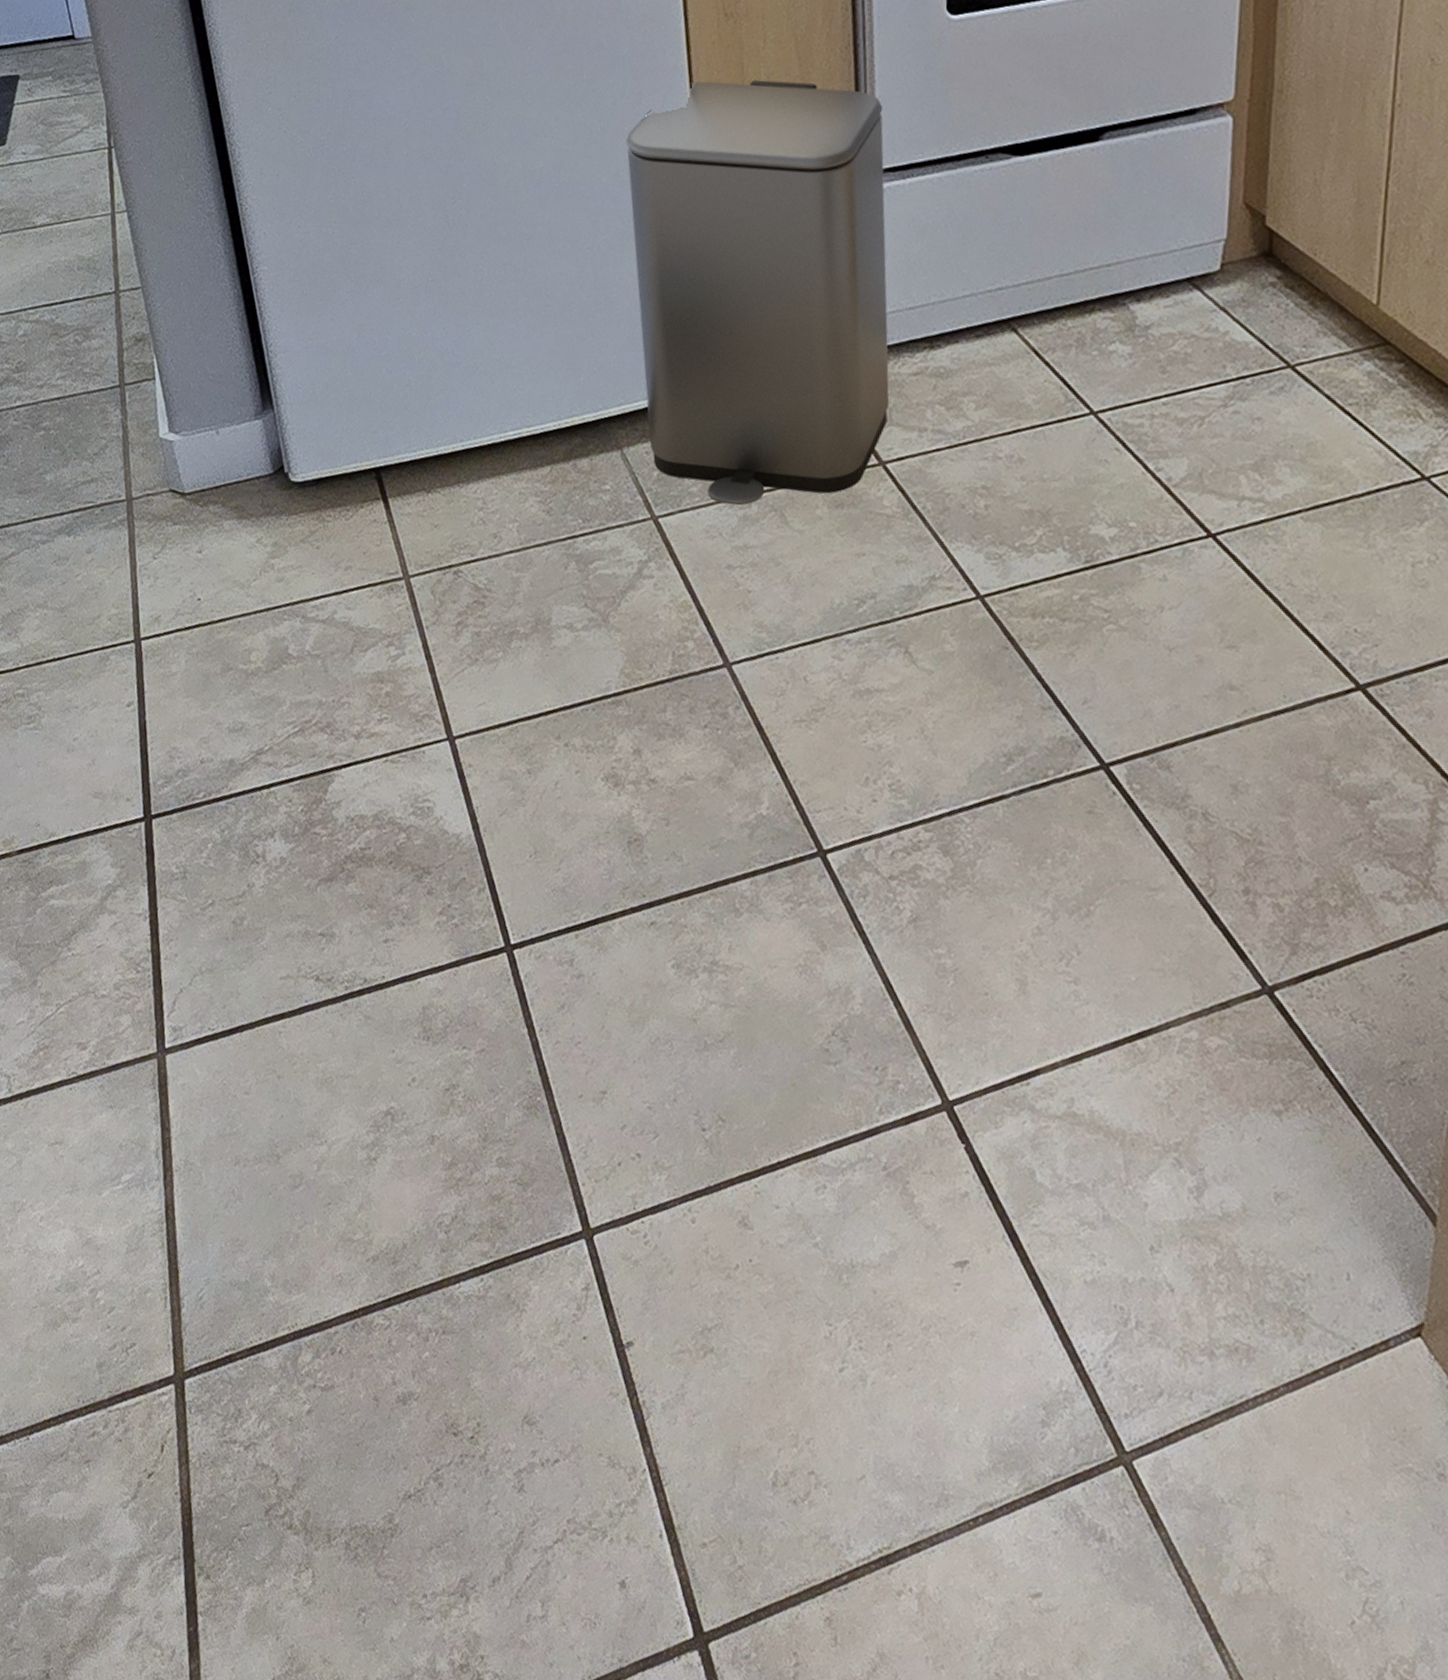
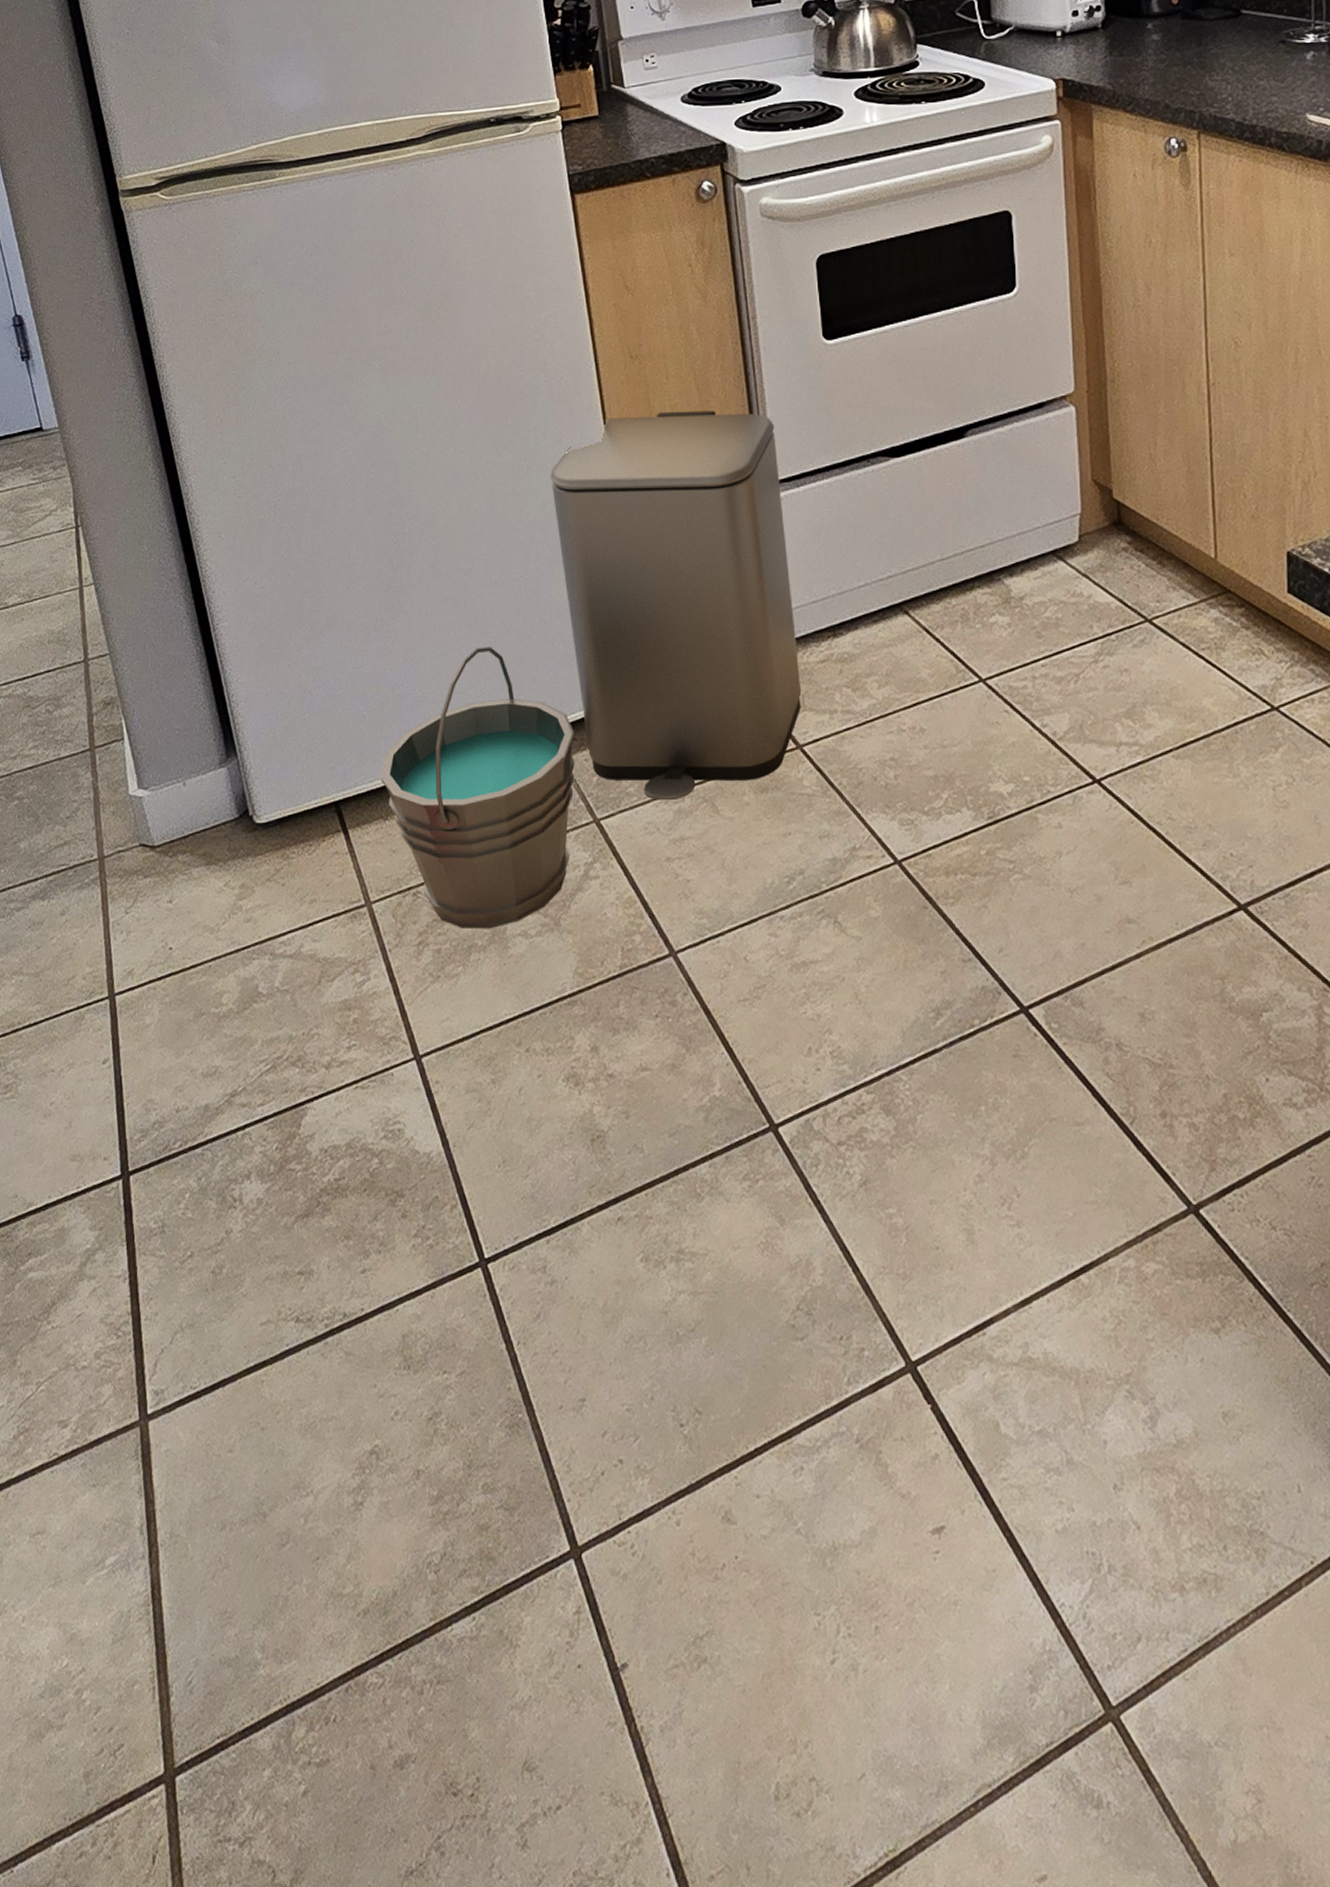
bucket: none [424,320,637,618] -> present [379,647,575,929]

